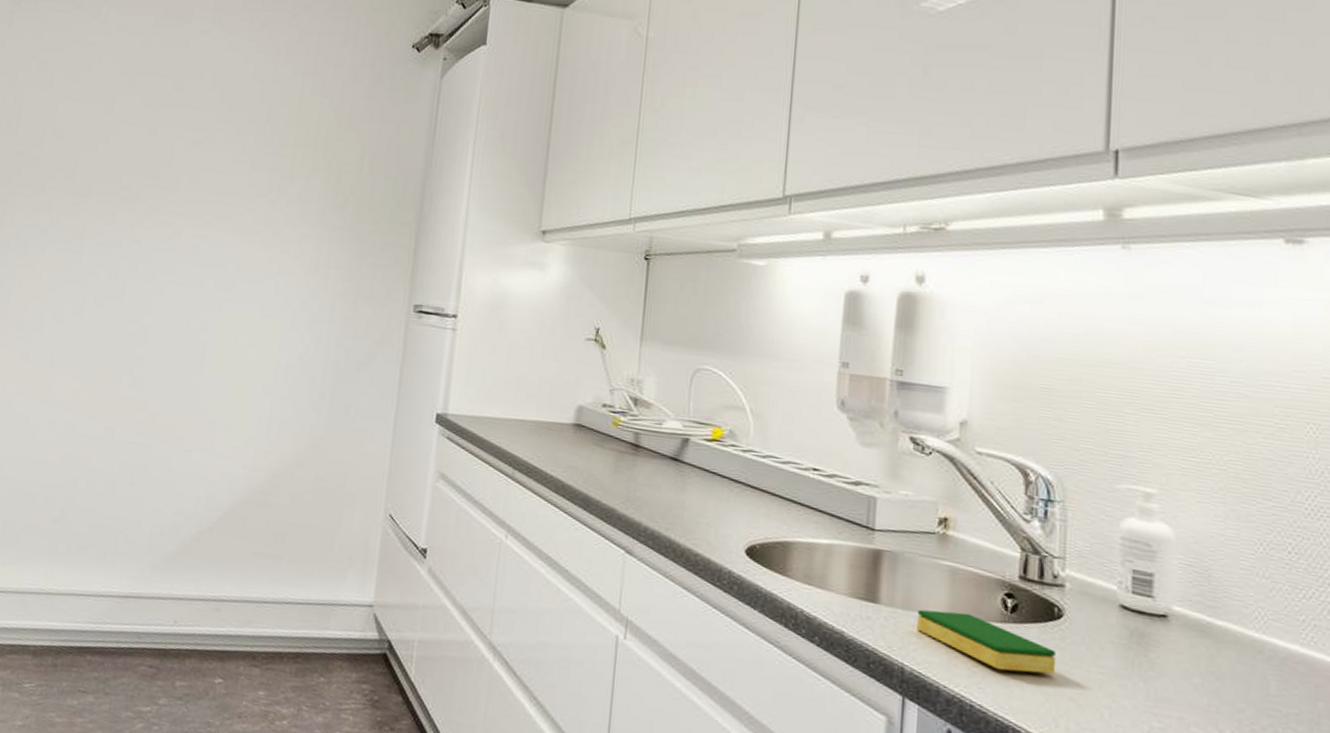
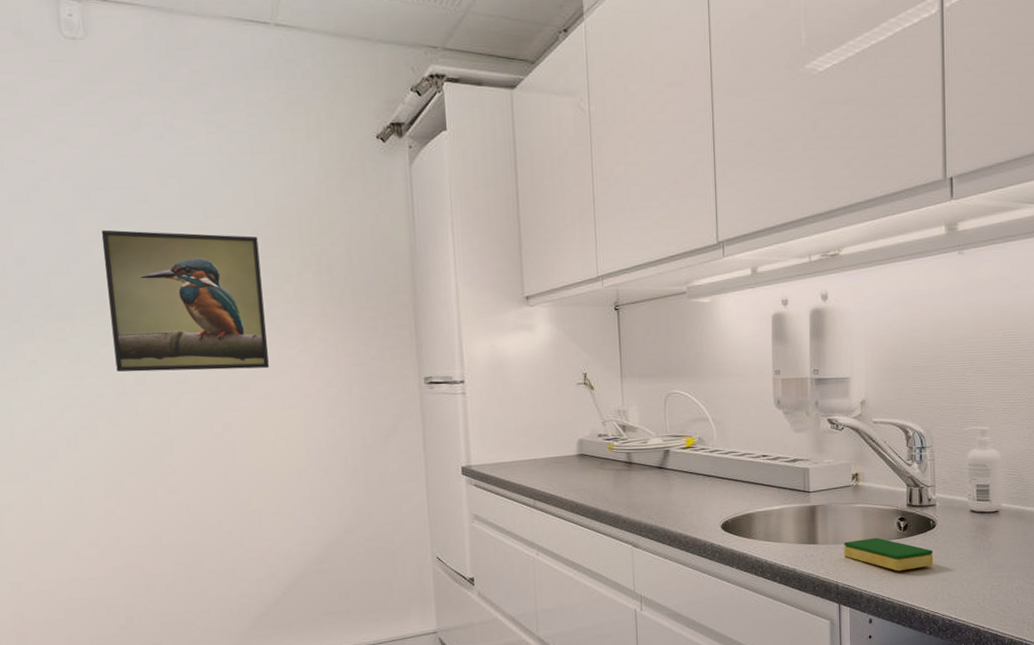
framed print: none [115,113,275,271] -> present [101,229,270,372]

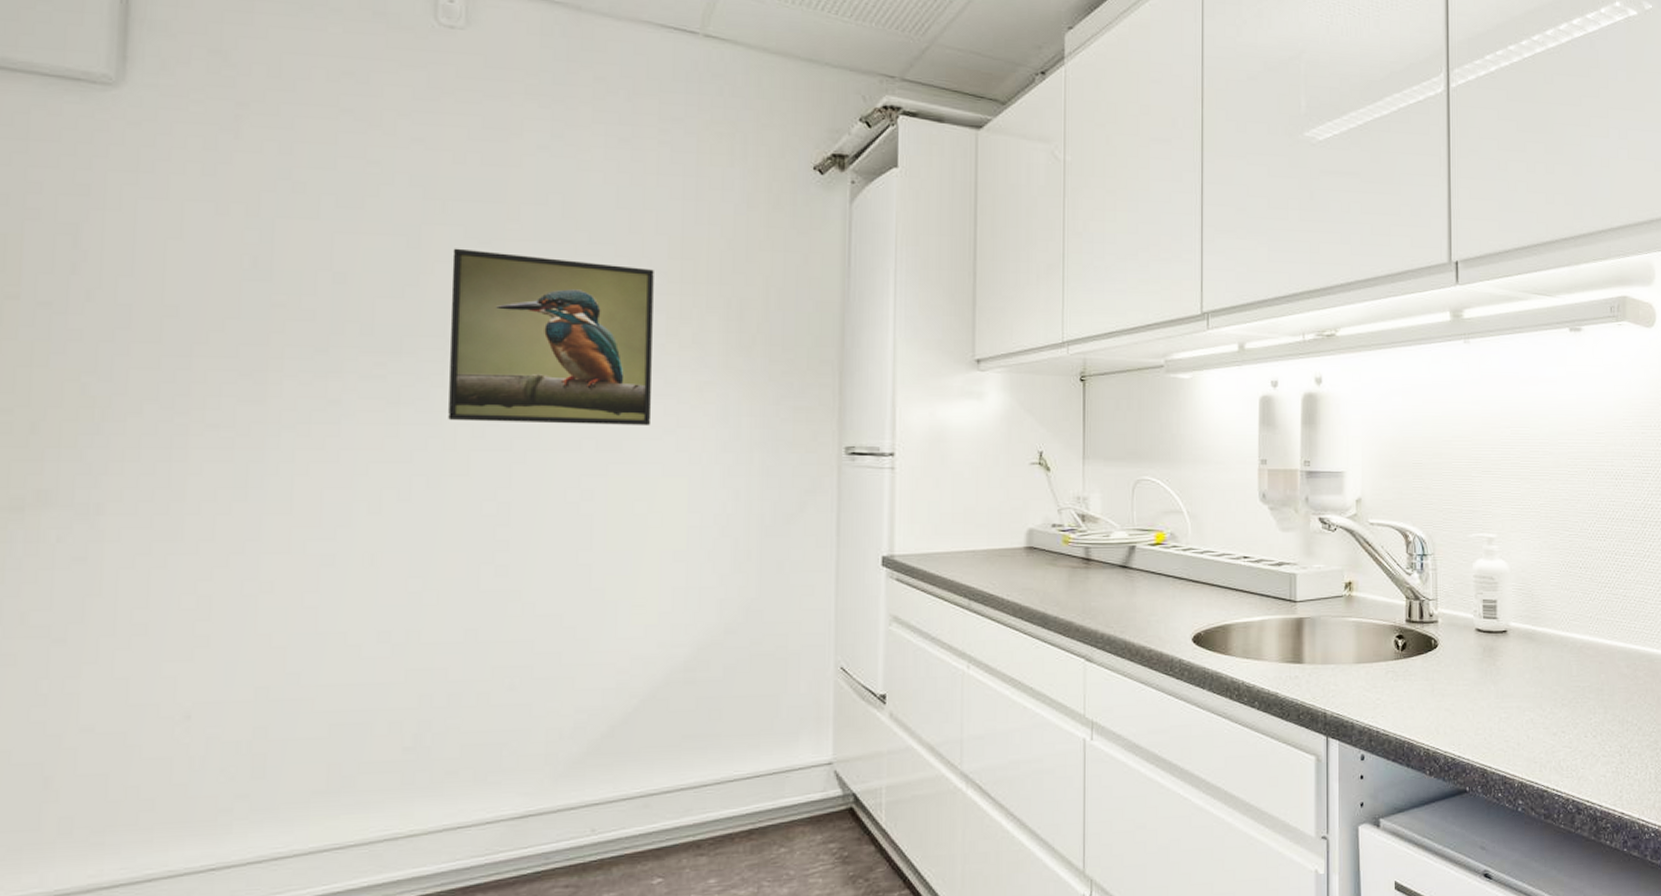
dish sponge: present [844,537,933,572] -> none [1334,657,1434,699]

